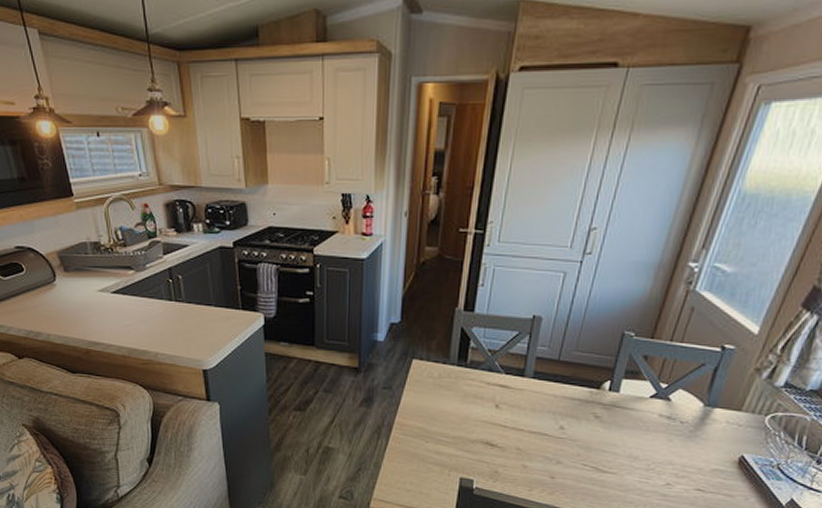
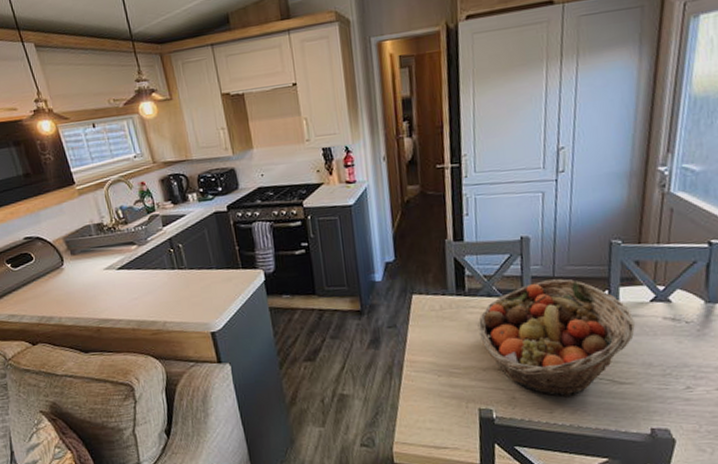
fruit basket: none [473,362,631,480] -> present [477,279,636,399]

